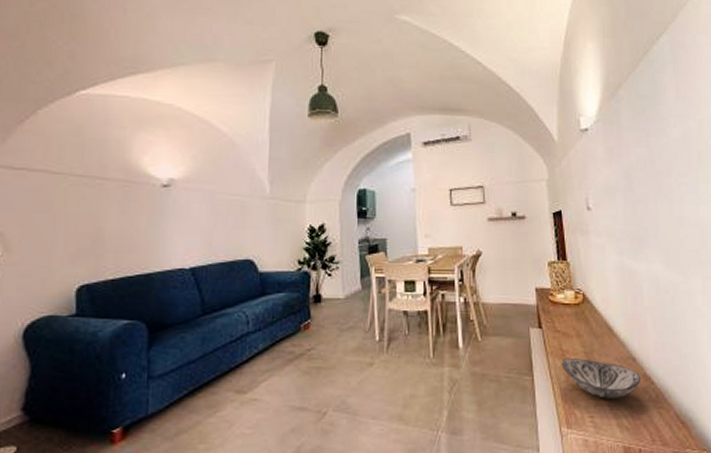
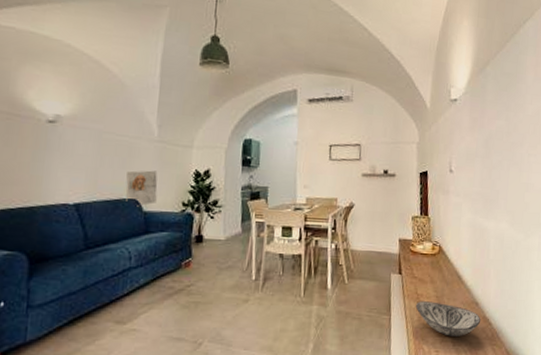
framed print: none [240,229,272,268] -> present [126,170,158,207]

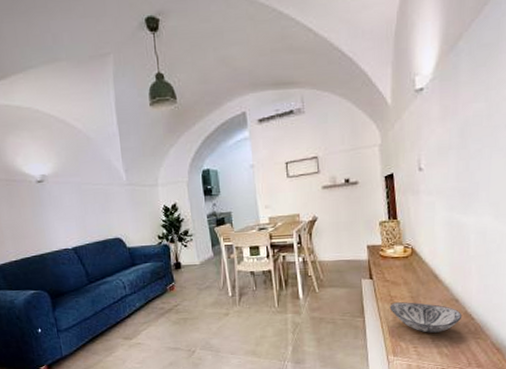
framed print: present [126,170,158,207] -> none [108,211,136,244]

